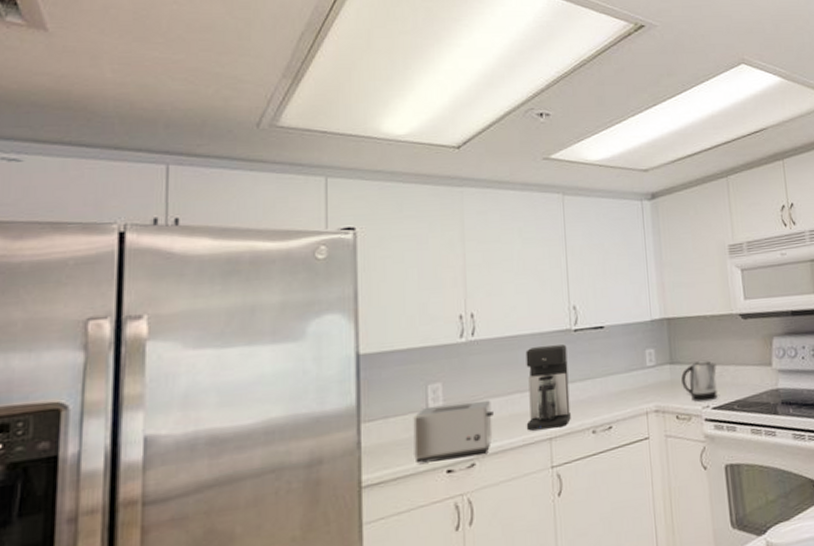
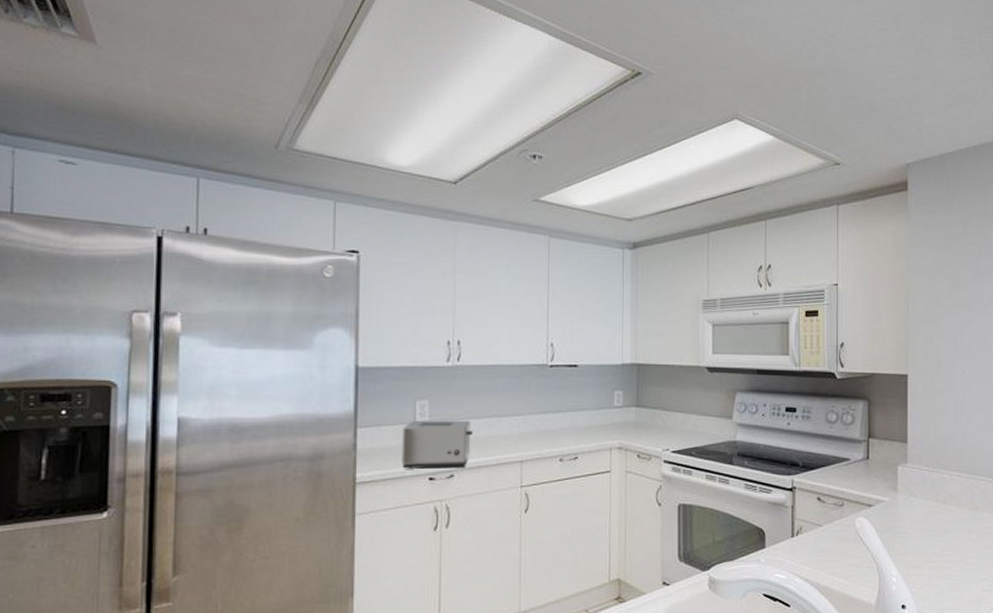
coffee maker: present [525,344,571,431] -> none [501,378,542,453]
kettle: present [681,360,718,403] -> none [646,406,679,445]

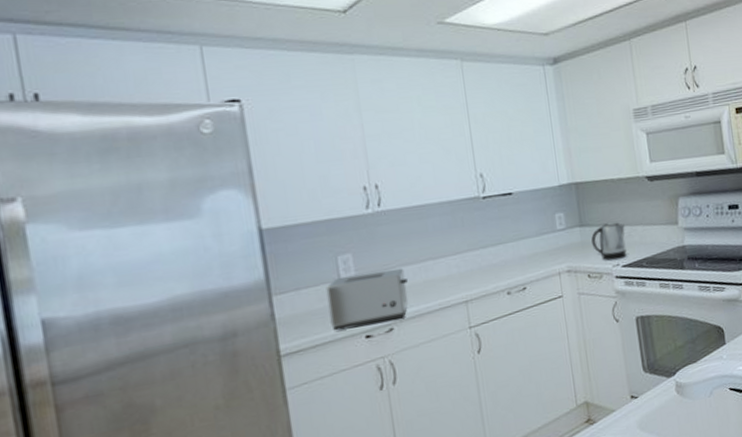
kettle: none [646,406,679,445] -> present [591,221,627,262]

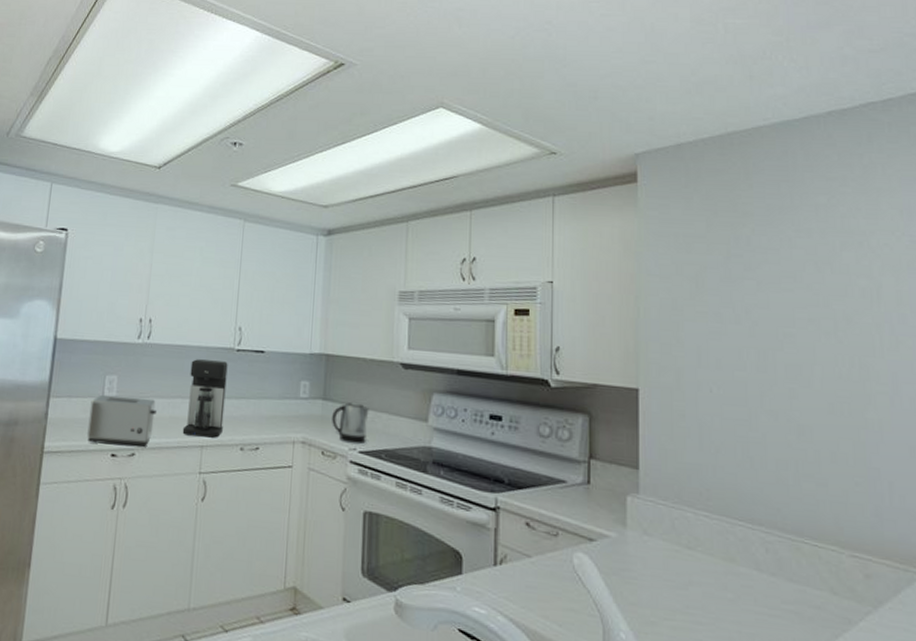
coffee maker: none [435,212,486,296] -> present [182,359,228,439]

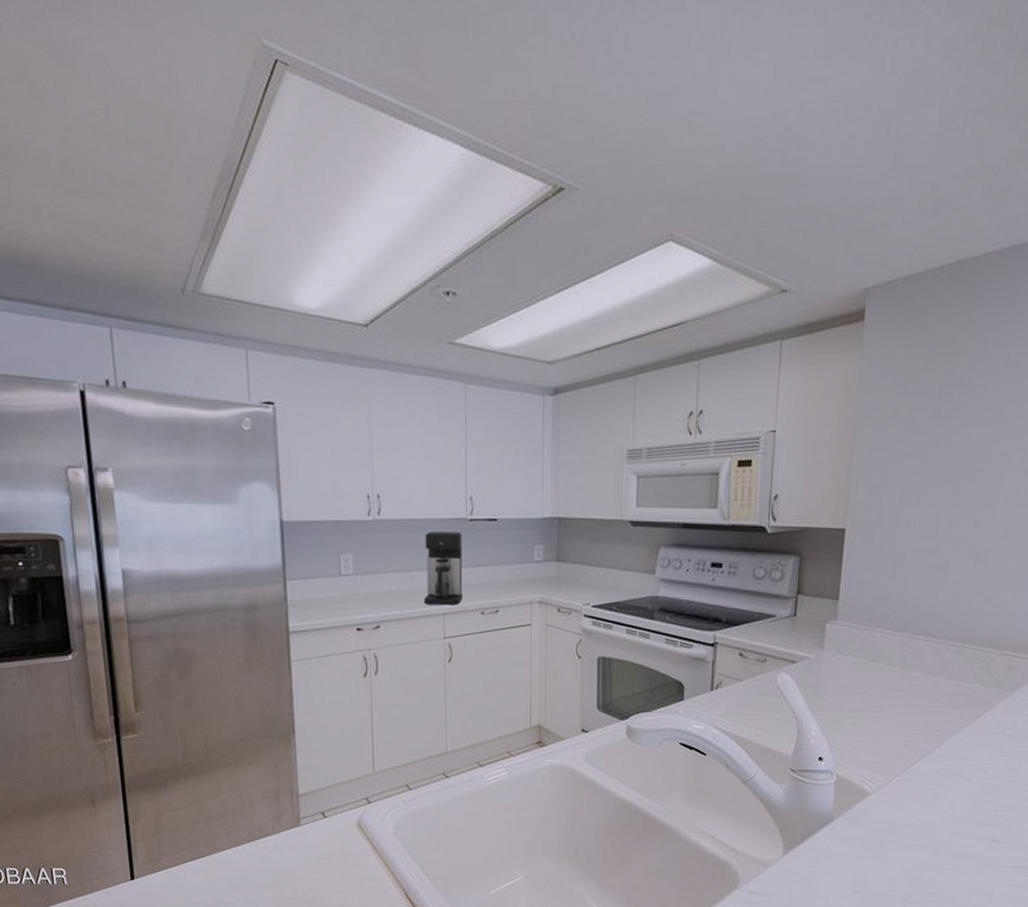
toaster: present [87,395,158,447] -> none [329,573,397,620]
kettle: present [332,401,369,445] -> none [566,561,601,600]

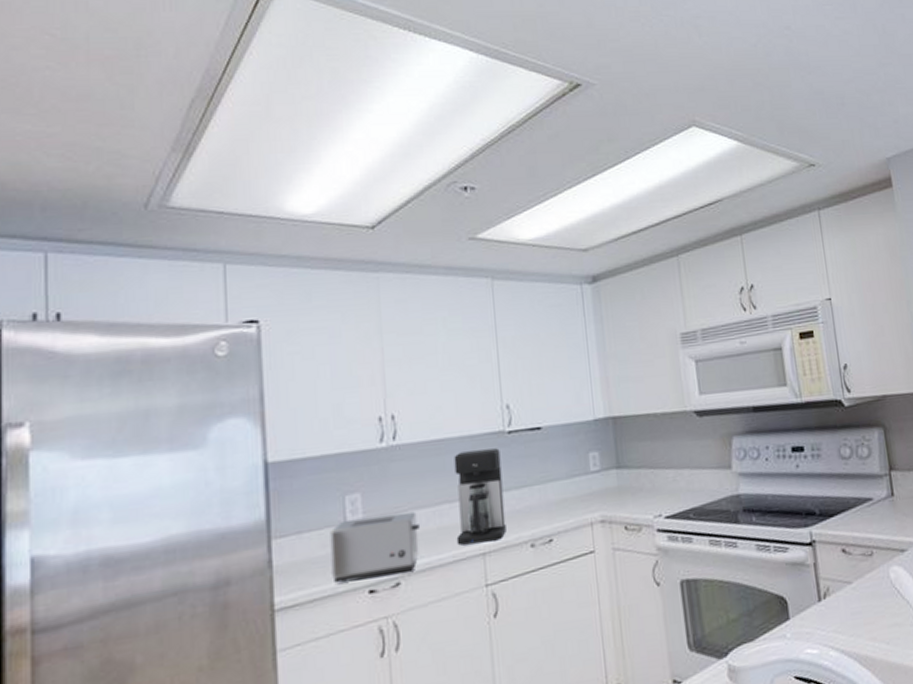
toaster: none [329,573,397,620] -> present [330,511,421,584]

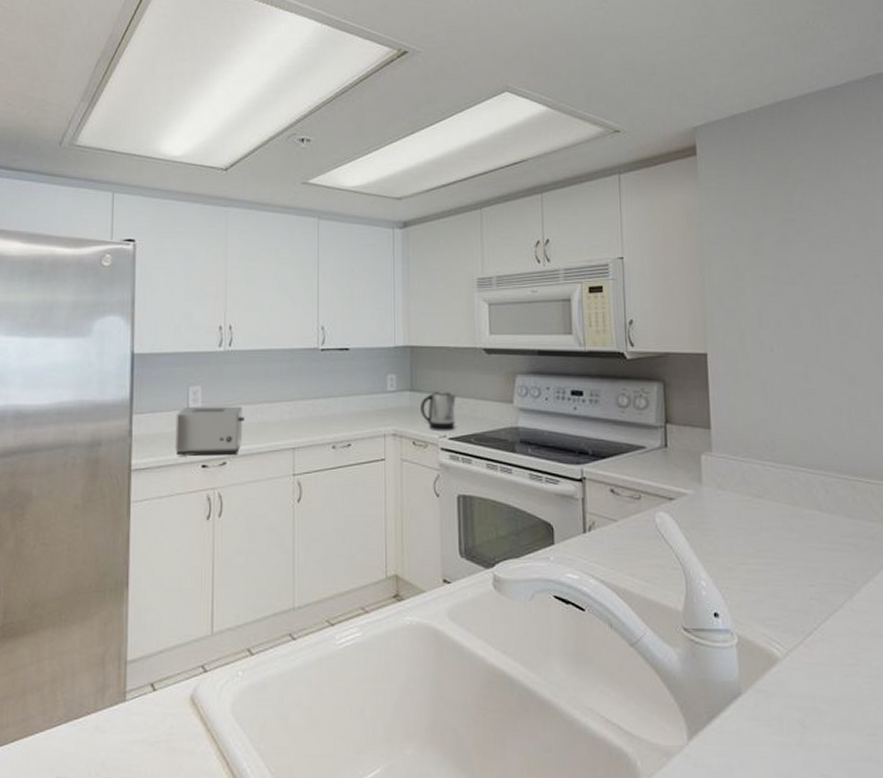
coffee maker: present [454,448,507,546] -> none [273,362,313,440]
kettle: none [630,463,671,511] -> present [421,390,456,432]

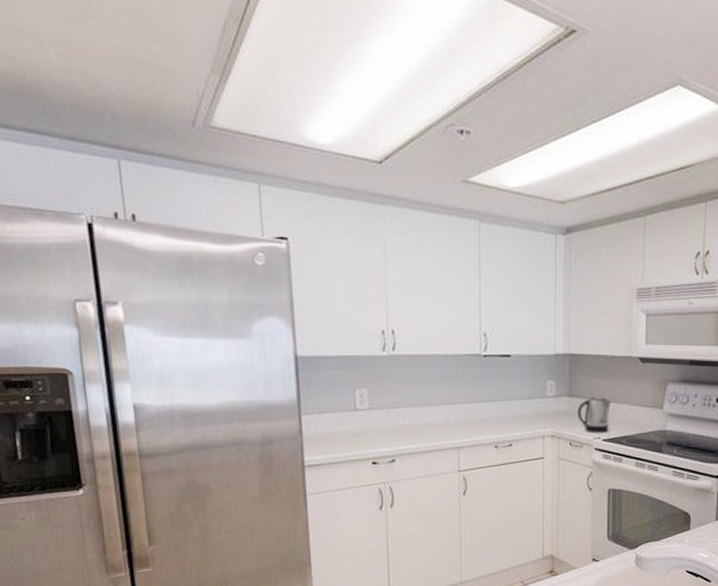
toaster: present [175,406,246,456] -> none [344,408,412,454]

